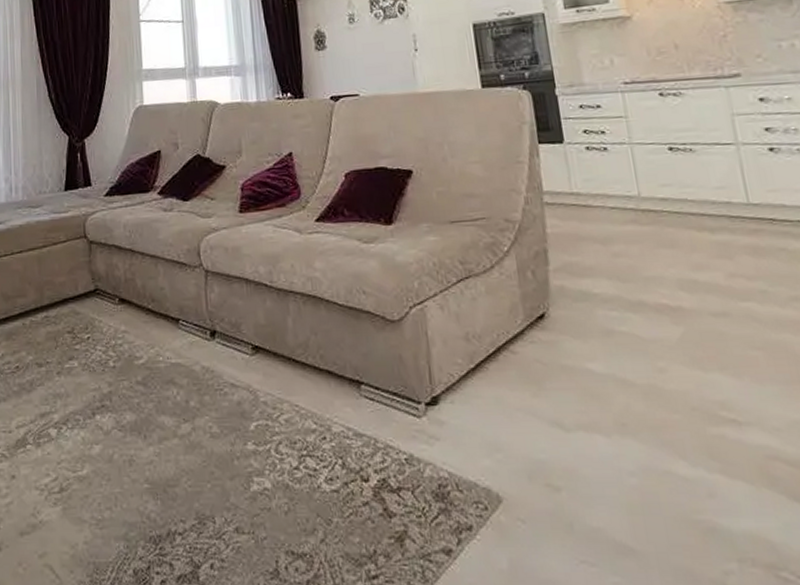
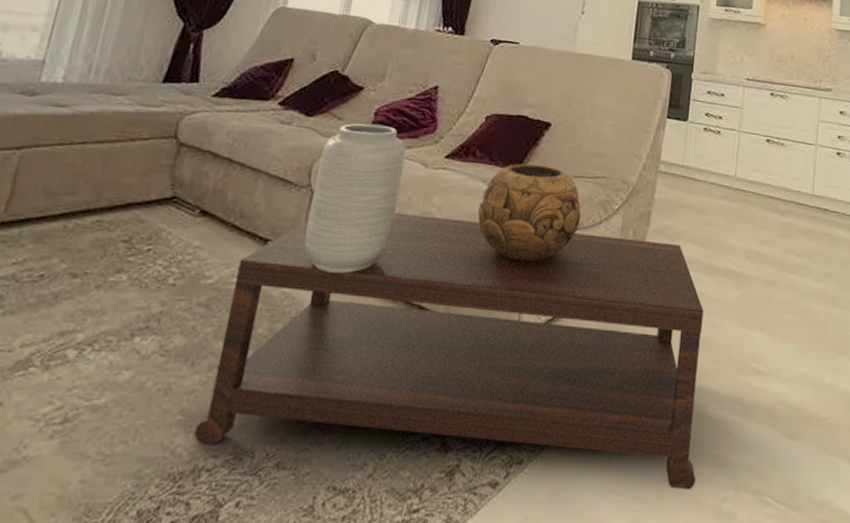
coffee table: none [161,280,684,562] -> present [194,212,704,491]
vase: none [204,198,285,345] -> present [304,123,406,273]
decorative bowl: none [360,214,470,317] -> present [477,163,581,262]

